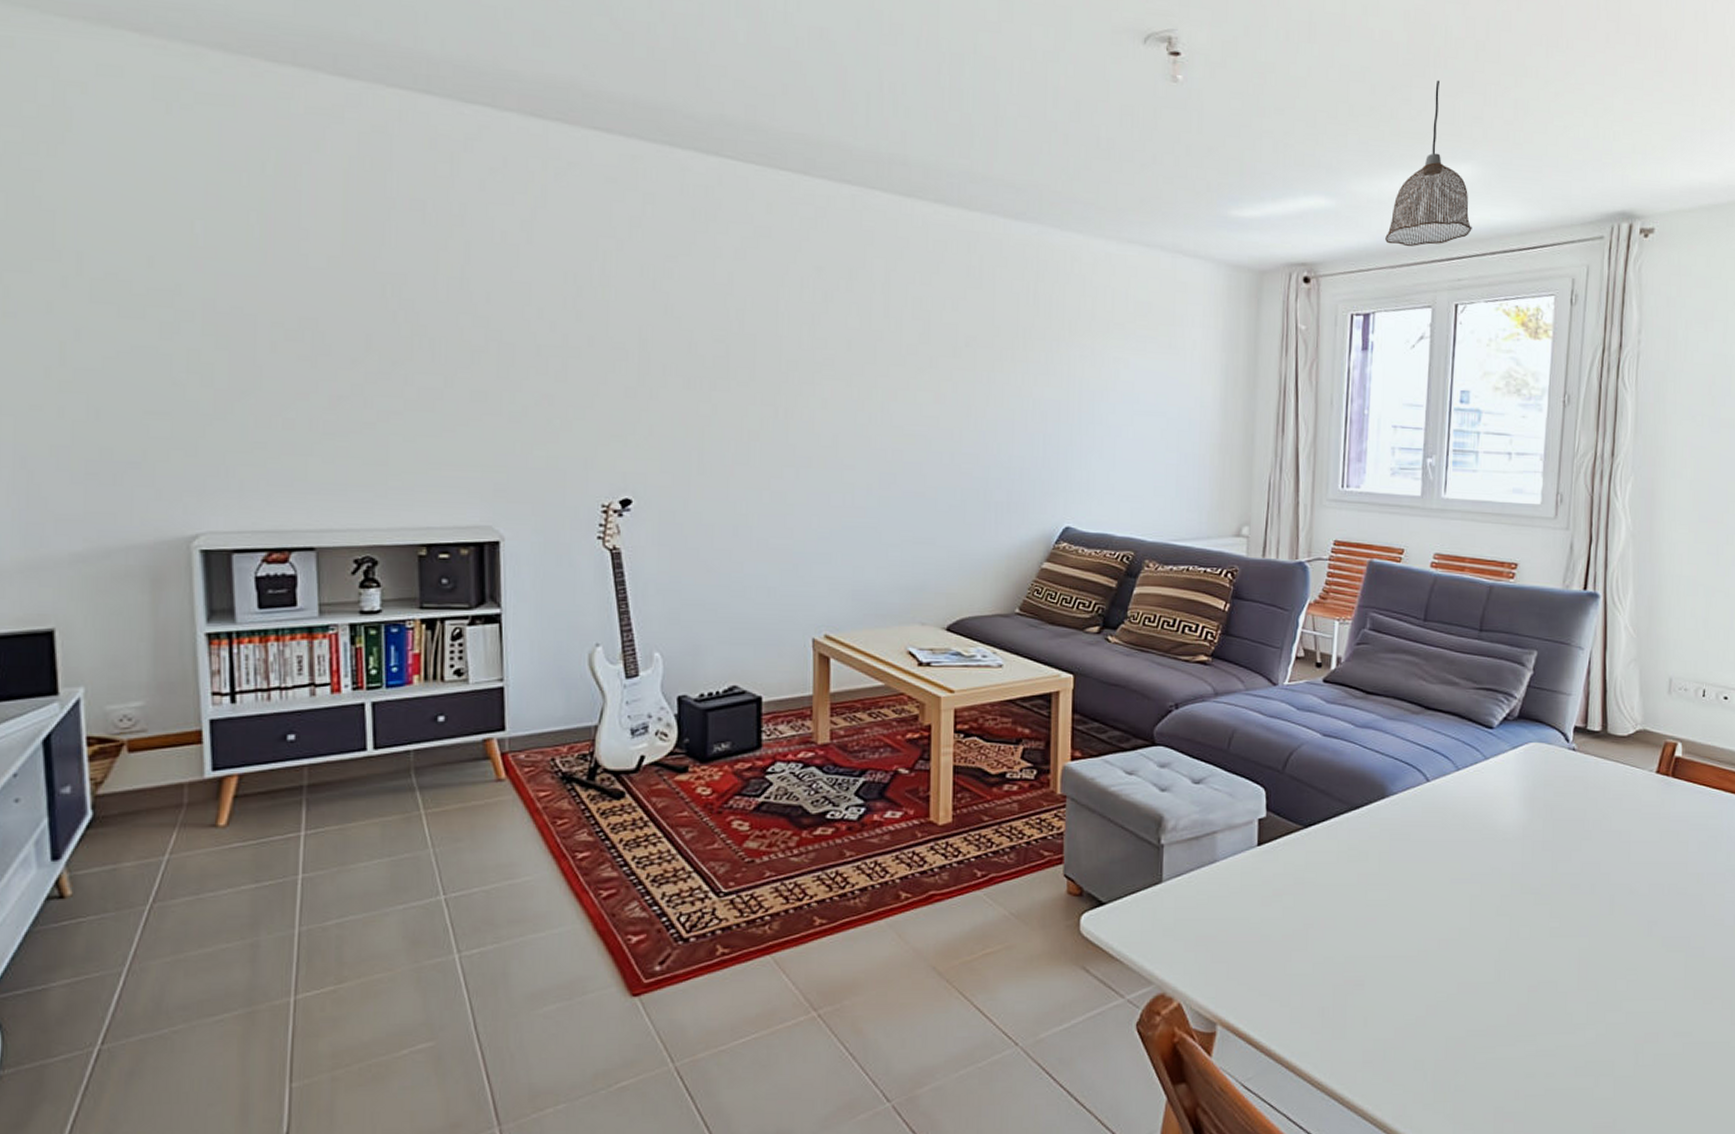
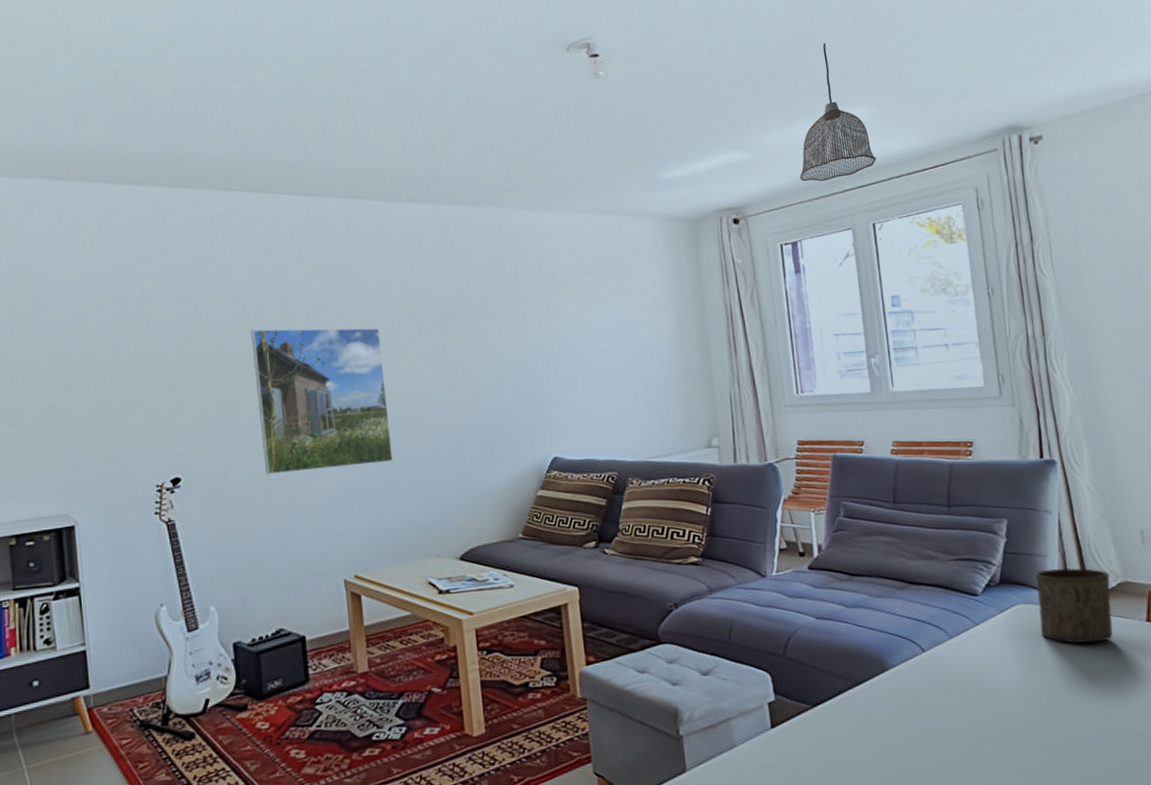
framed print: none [730,332,884,511] -> present [250,327,394,475]
cup: none [1549,708,1629,790] -> present [1035,567,1113,644]

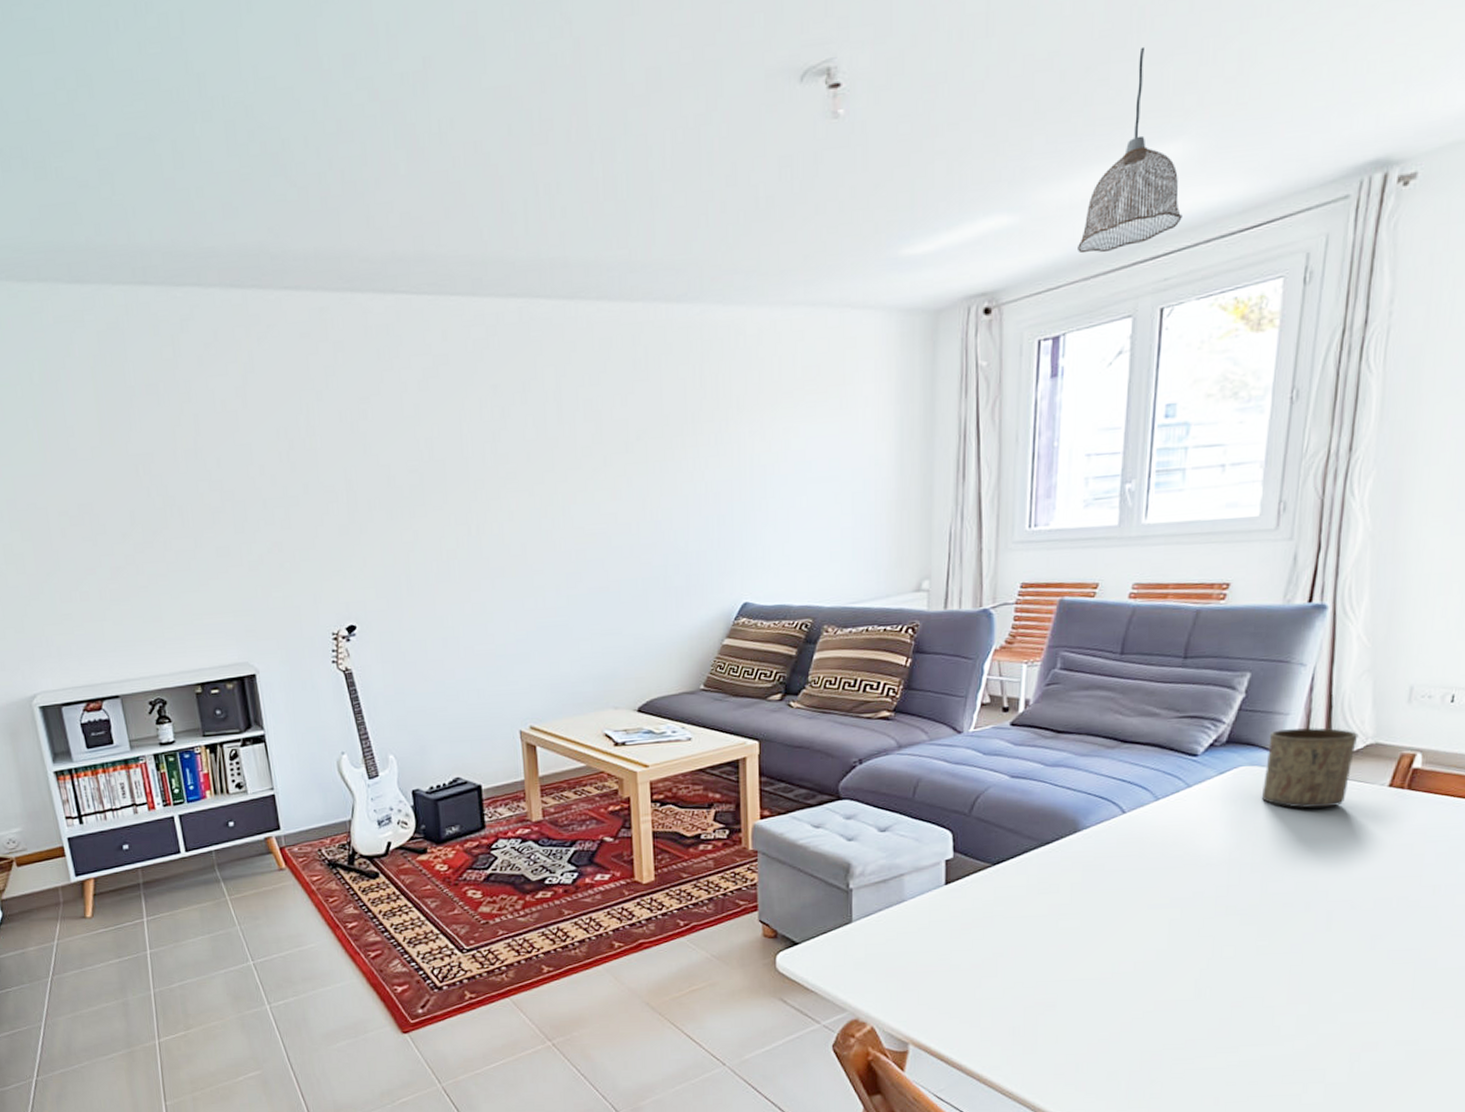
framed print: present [250,327,394,475] -> none [422,456,573,623]

